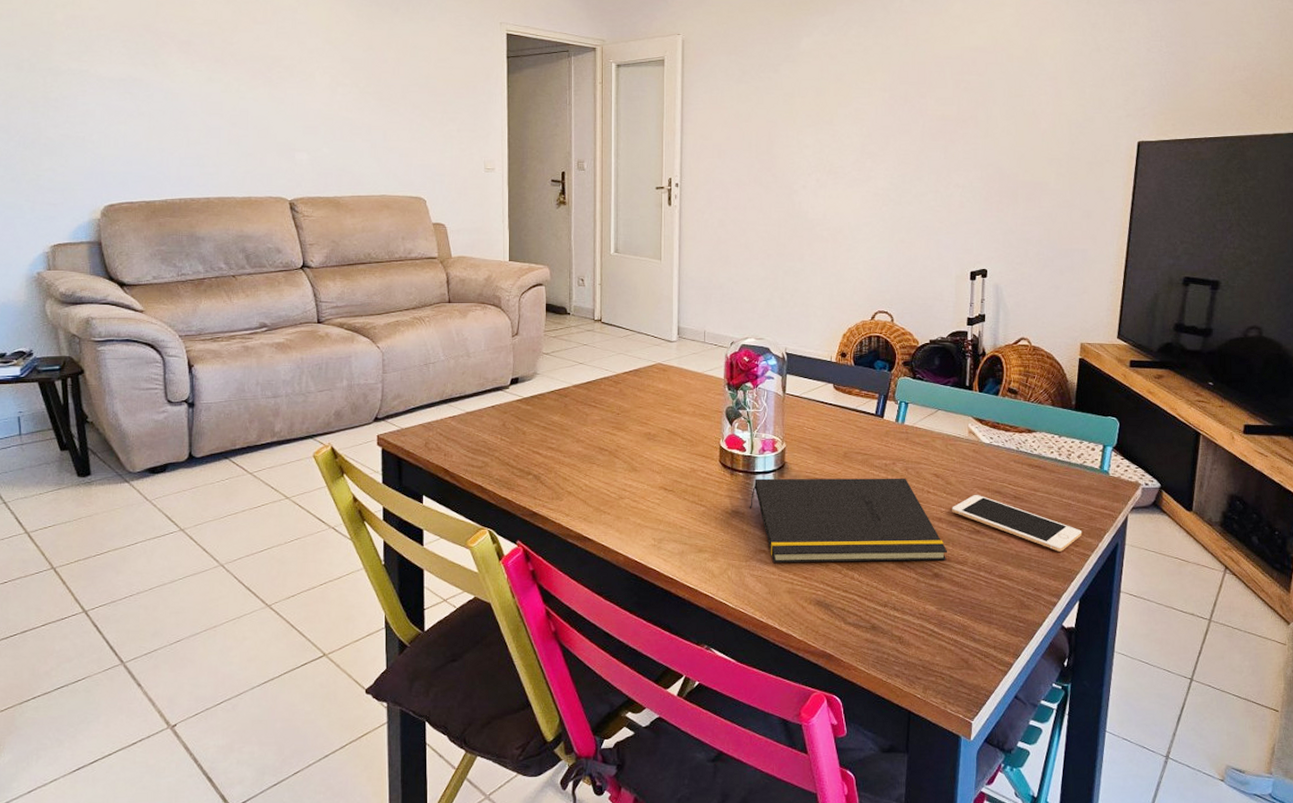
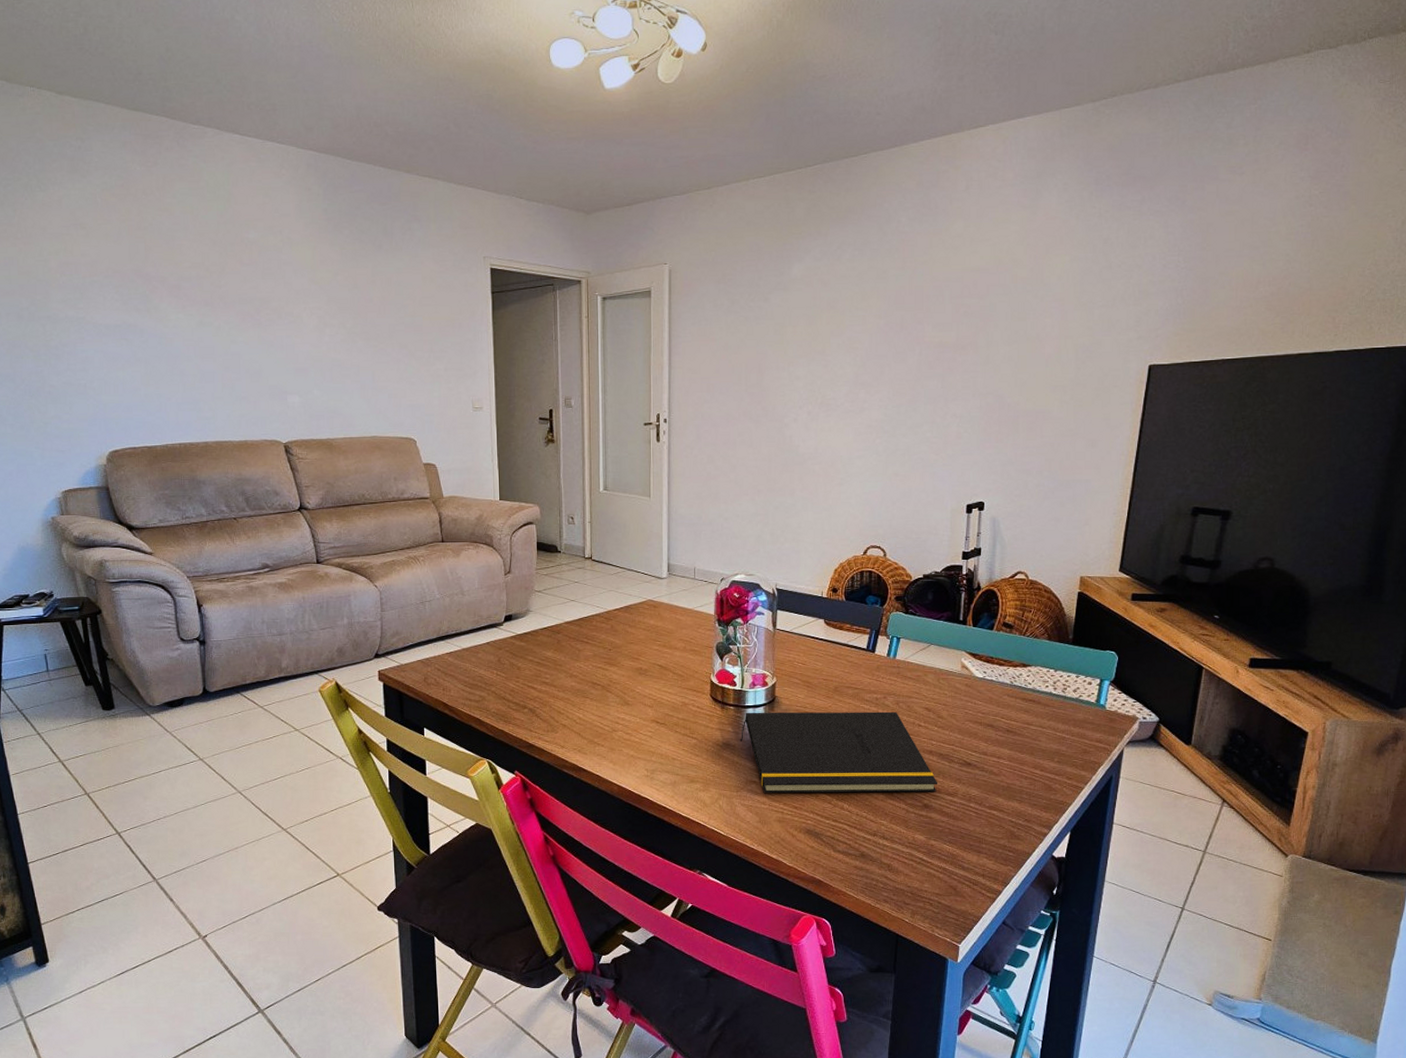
cell phone: present [952,494,1082,552] -> none [943,727,1076,784]

